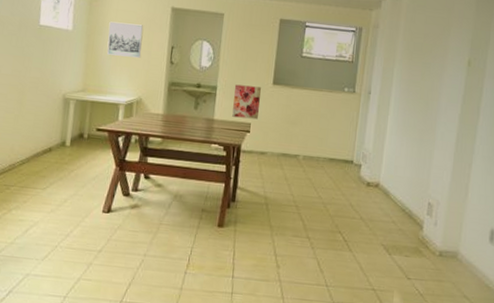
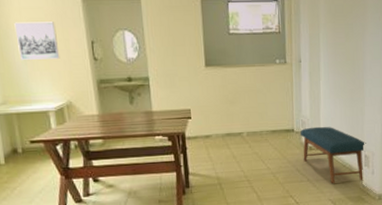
wall art: present [232,84,261,120] -> none [166,71,198,106]
bench: none [358,162,432,231] -> present [300,126,366,184]

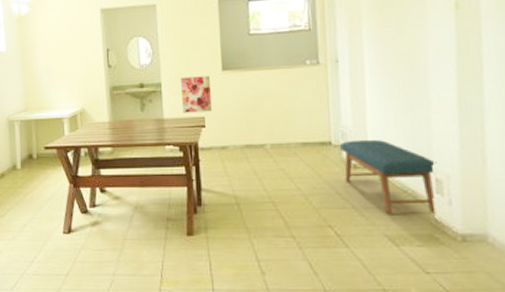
wall art: present [14,22,60,60] -> none [40,32,78,69]
wall art: none [166,71,198,106] -> present [180,76,213,113]

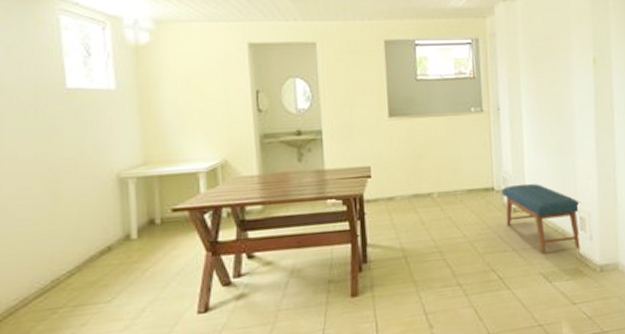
wall art: present [180,76,213,113] -> none [343,122,379,163]

